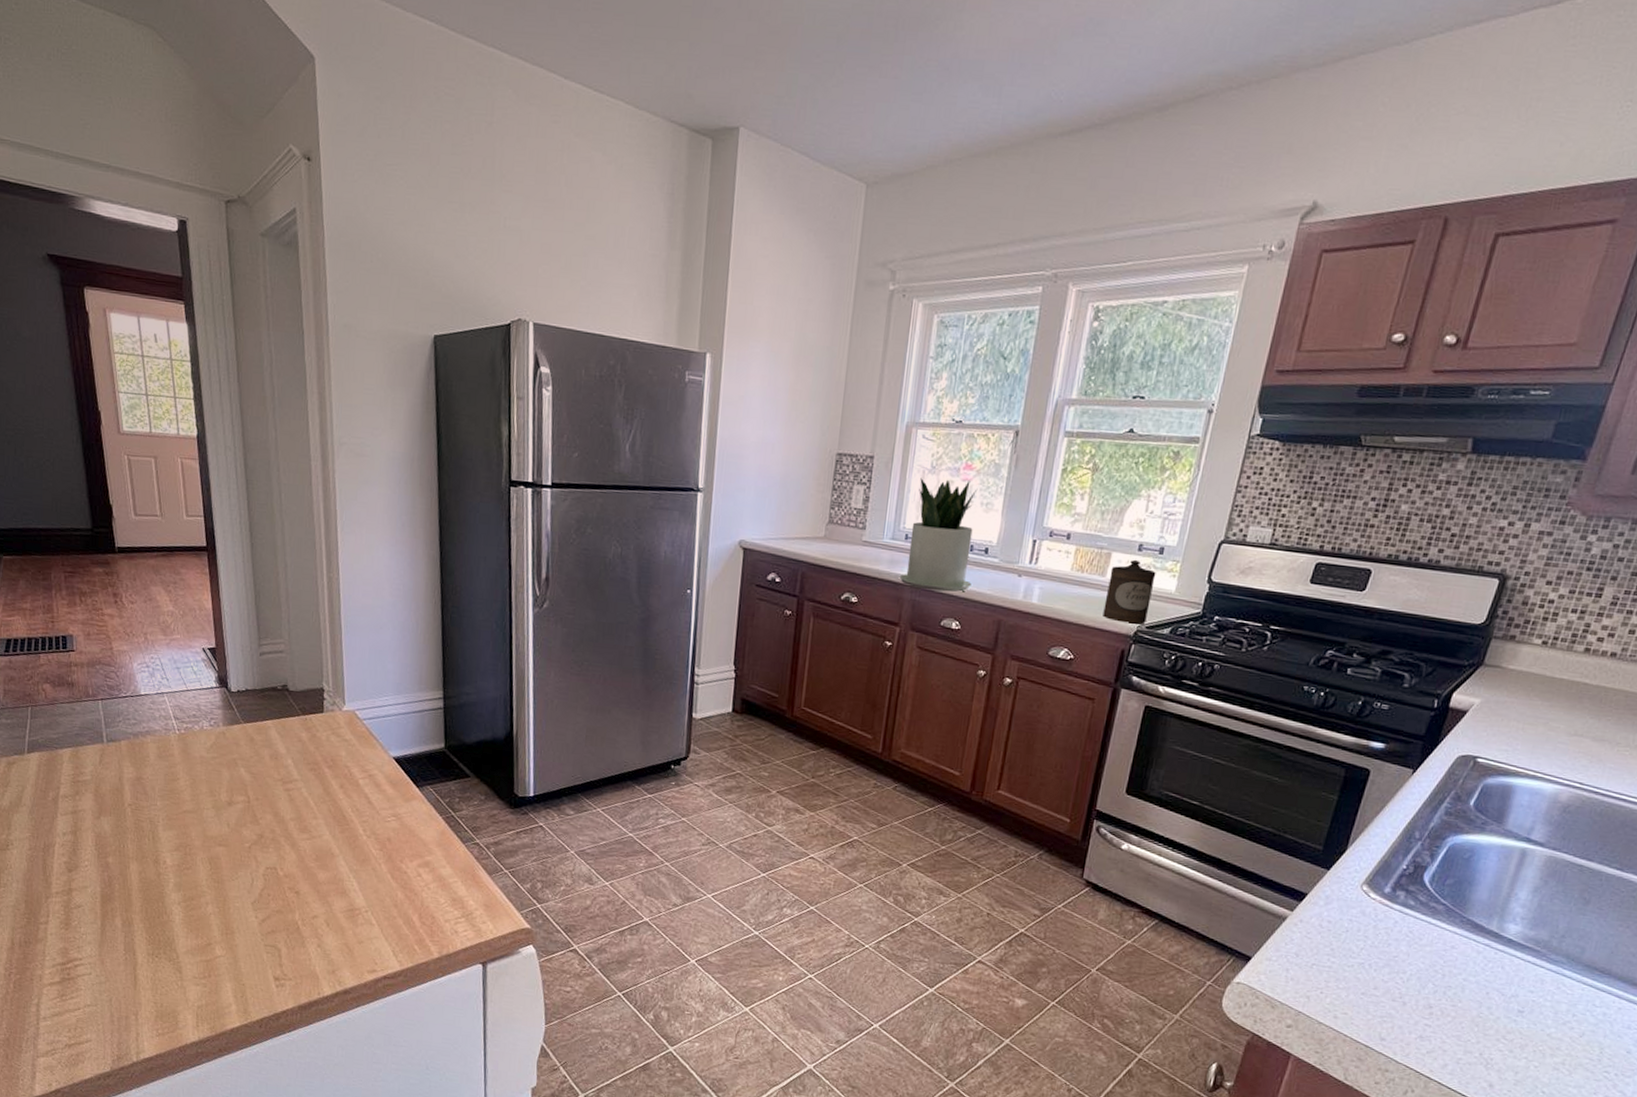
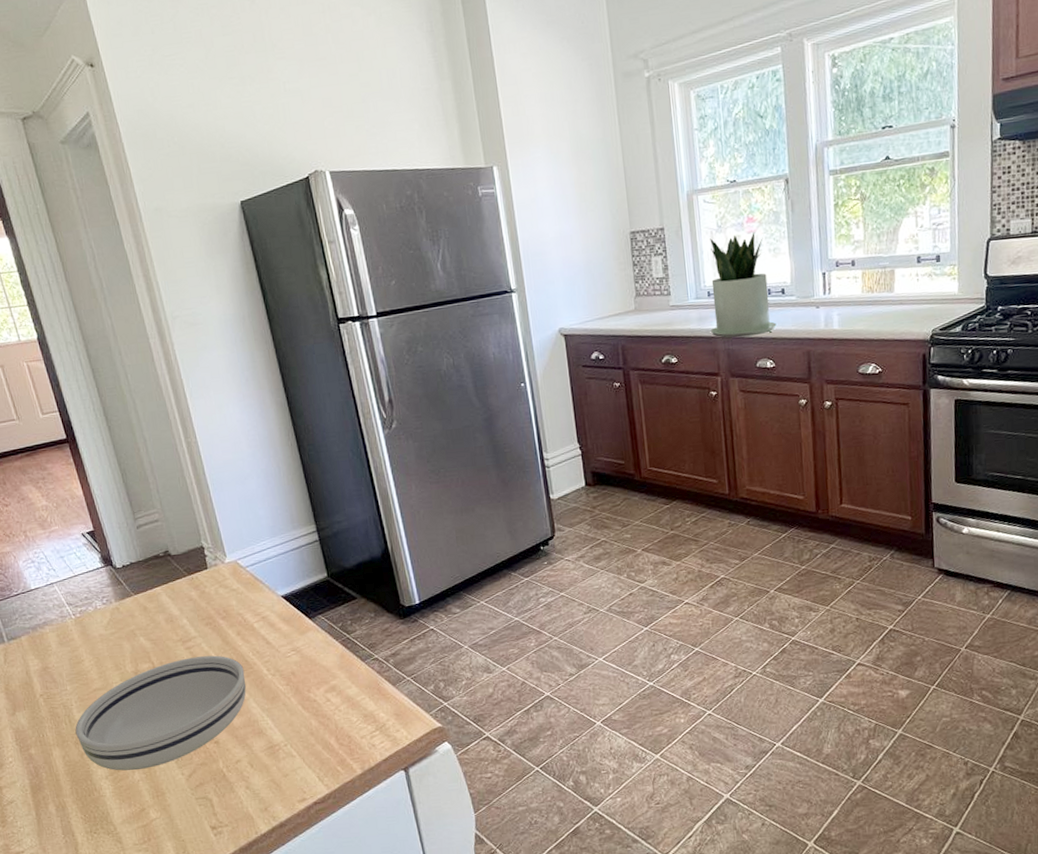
bowl: none [157,799,340,904] -> present [75,655,247,771]
canister: present [1103,559,1156,624] -> none [897,271,939,330]

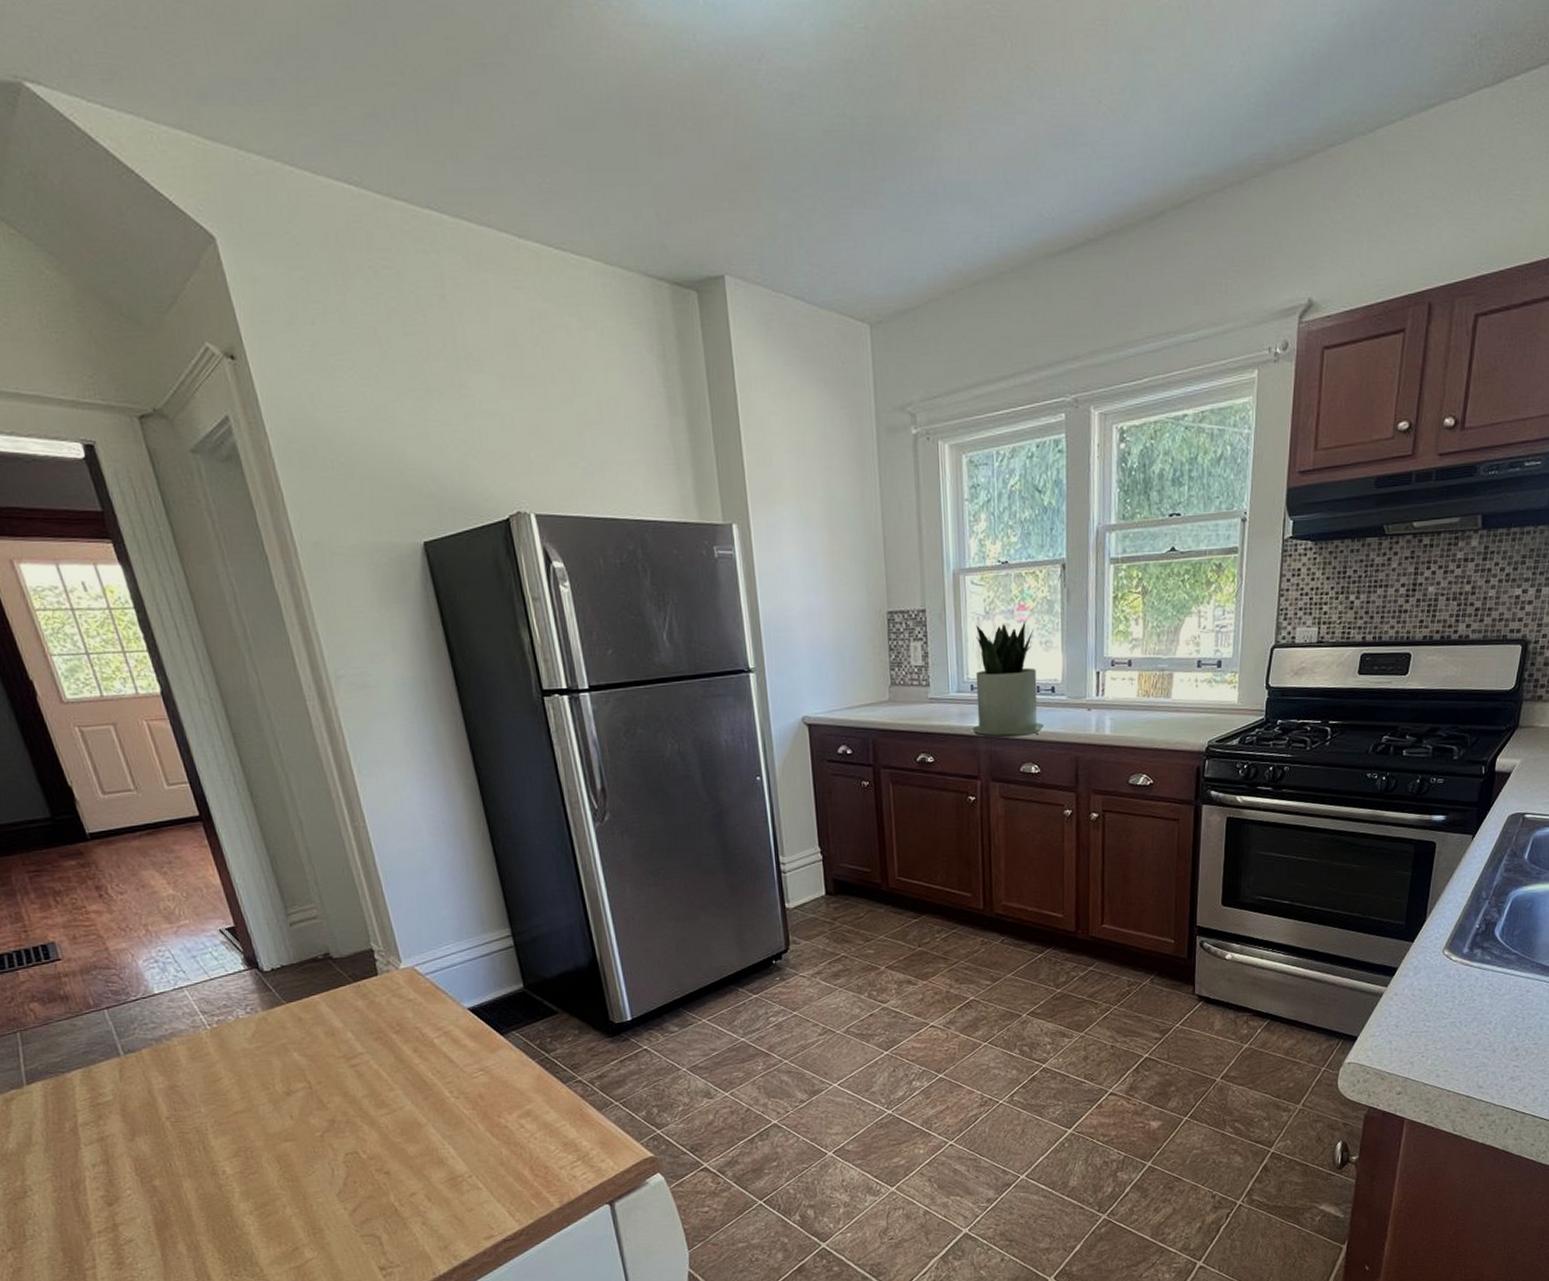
bowl: present [75,655,247,771] -> none [211,1074,424,1205]

